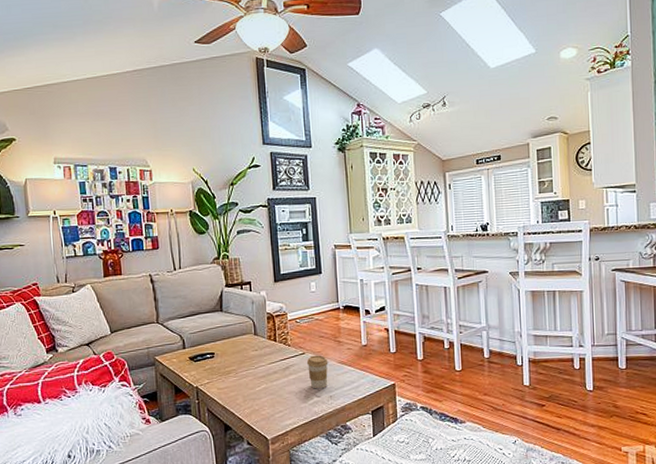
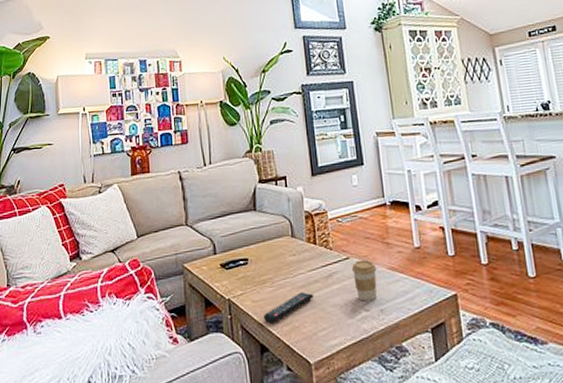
remote control: none [228,381,272,407] -> present [263,292,313,324]

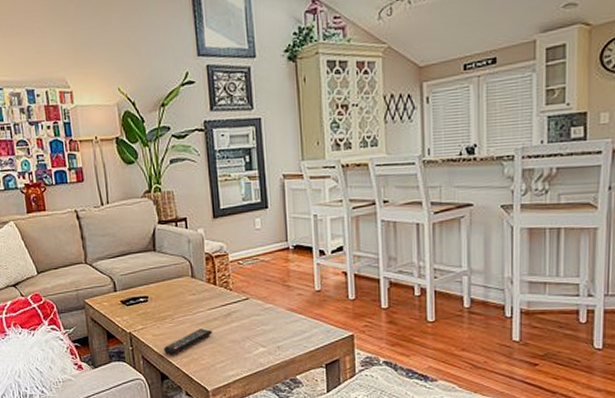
coffee cup: present [351,260,377,301] -> none [250,301,276,339]

